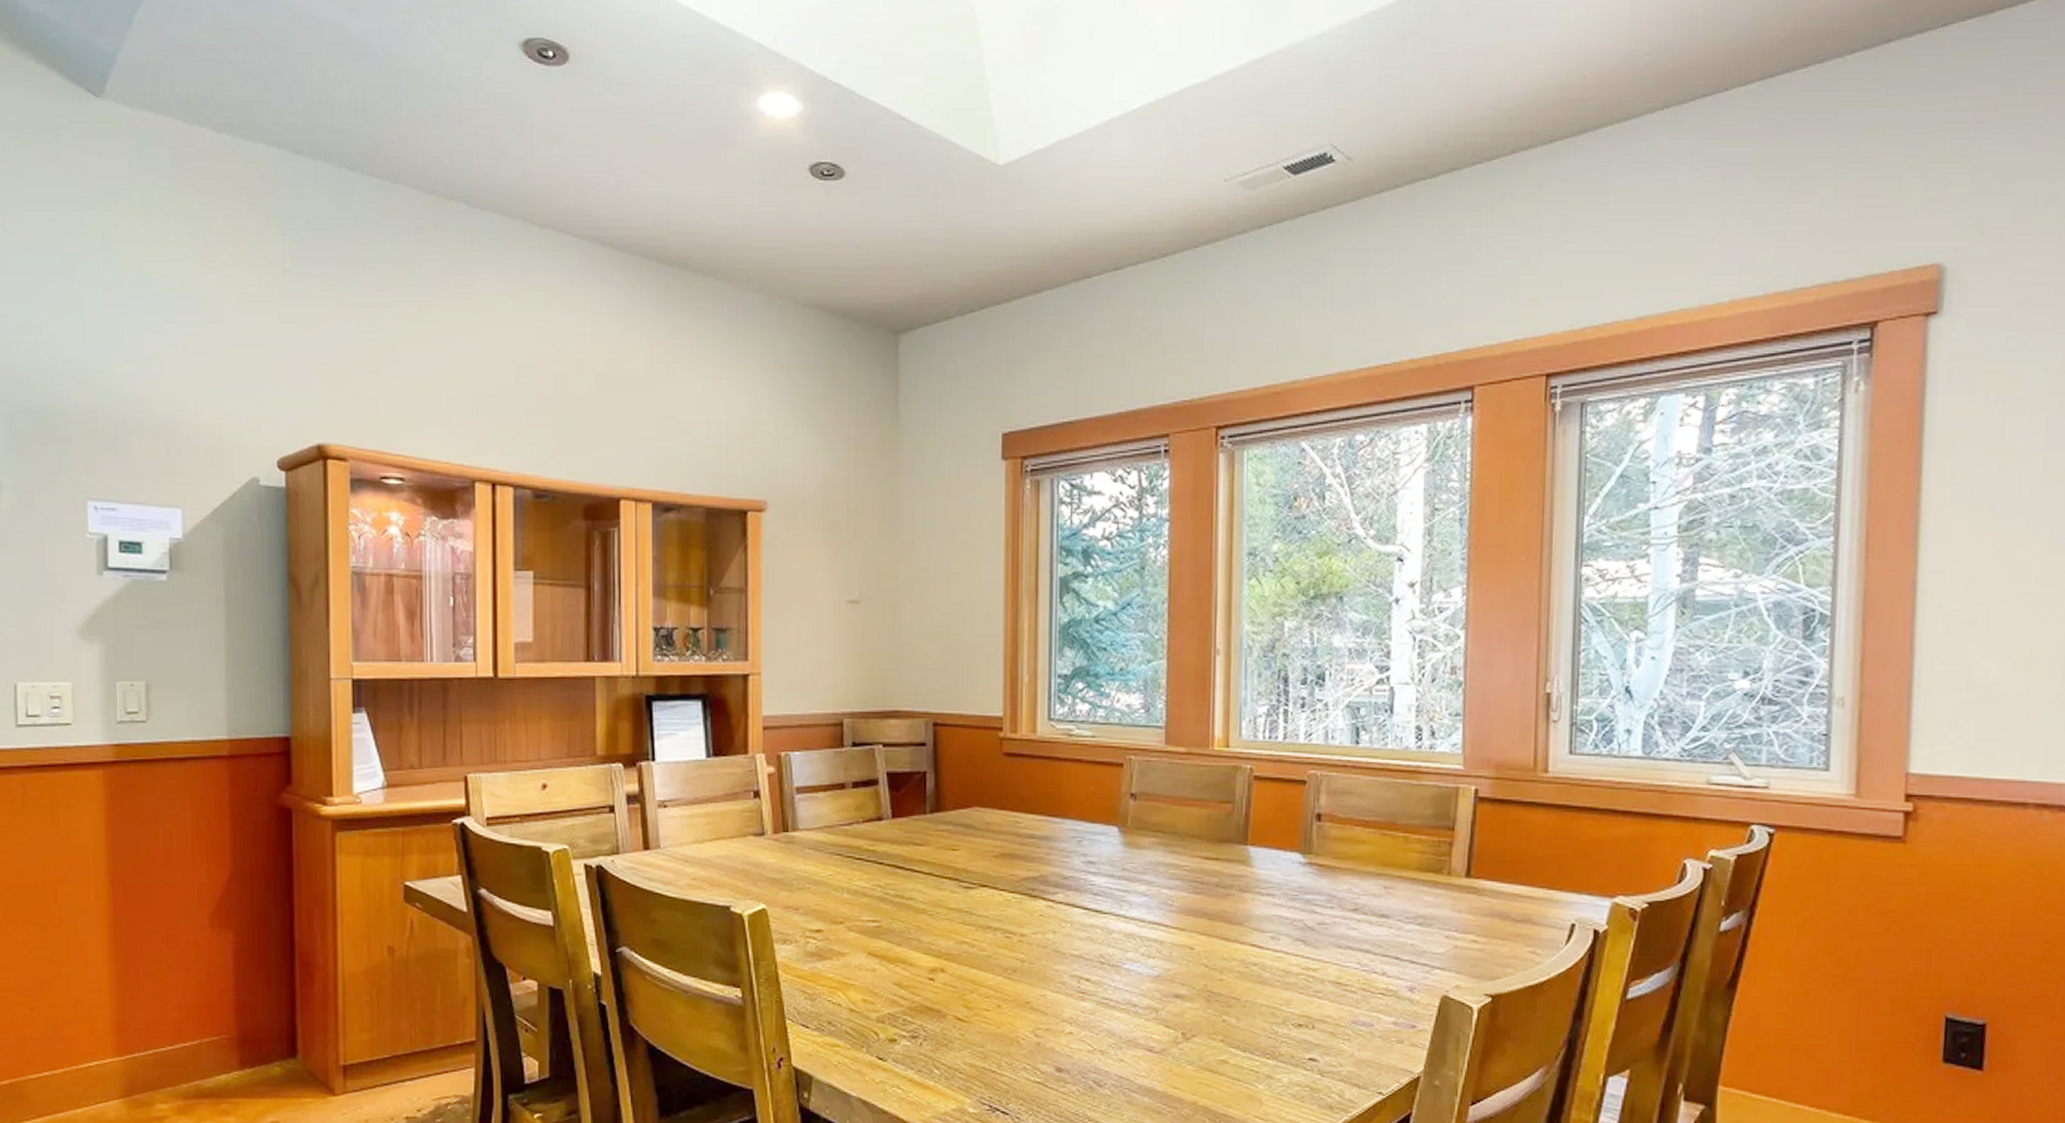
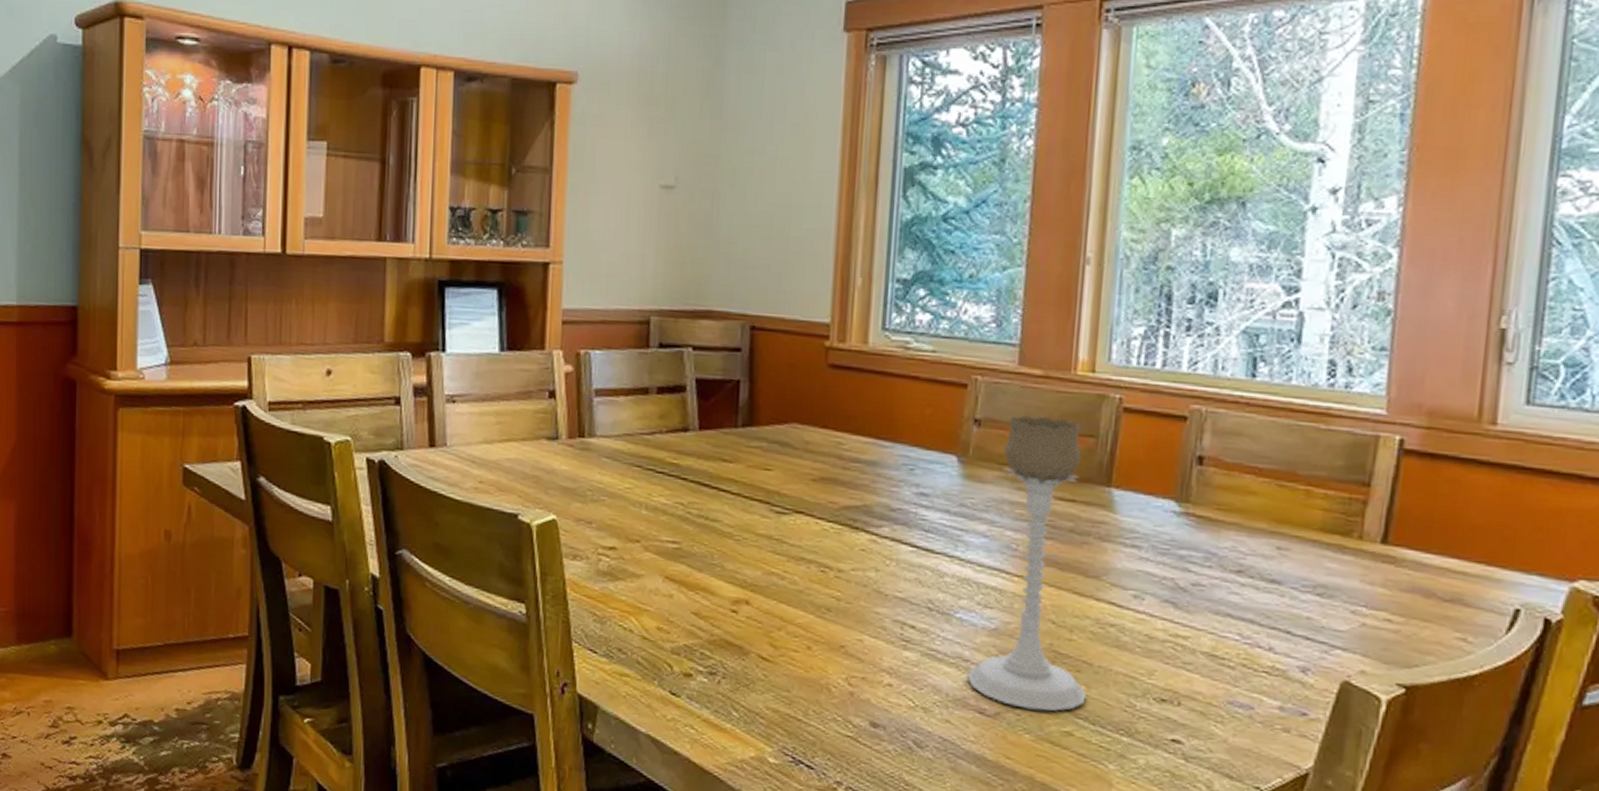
candle holder: none [1136,787,1238,1044] -> present [966,416,1088,711]

